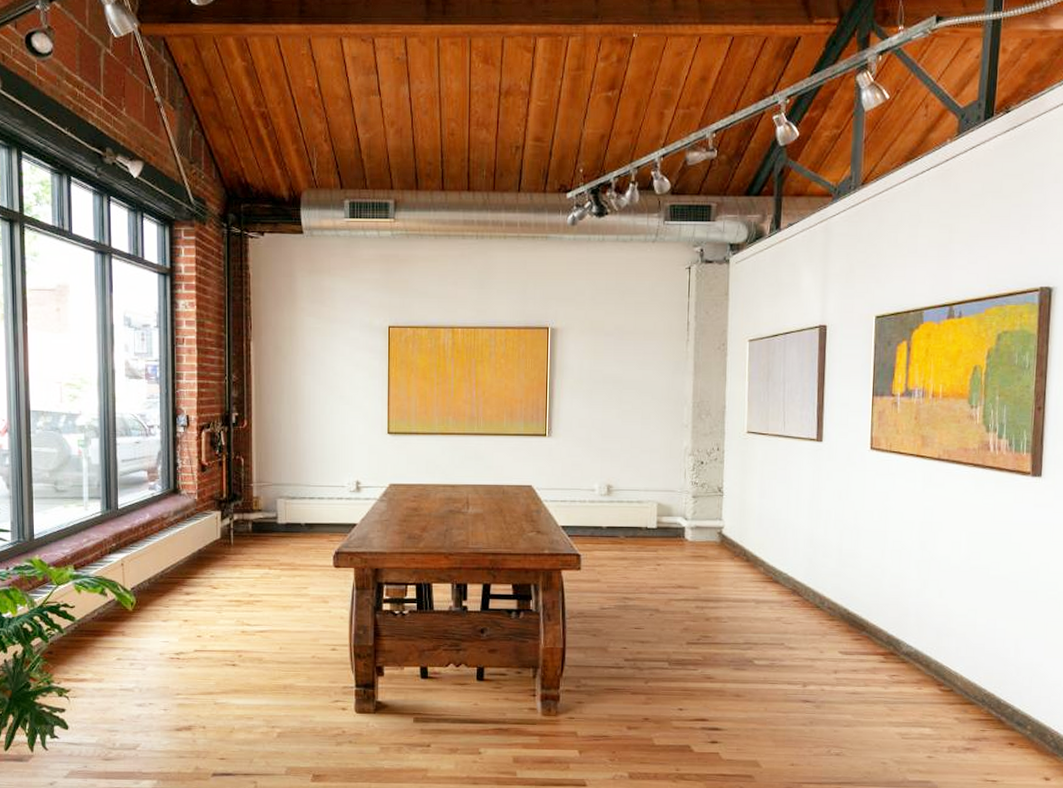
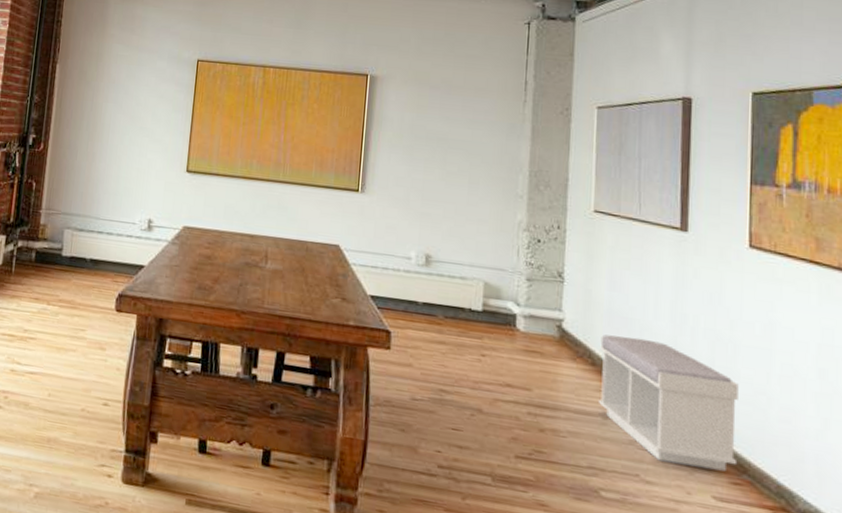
bench: none [751,534,860,631] -> present [598,334,739,472]

